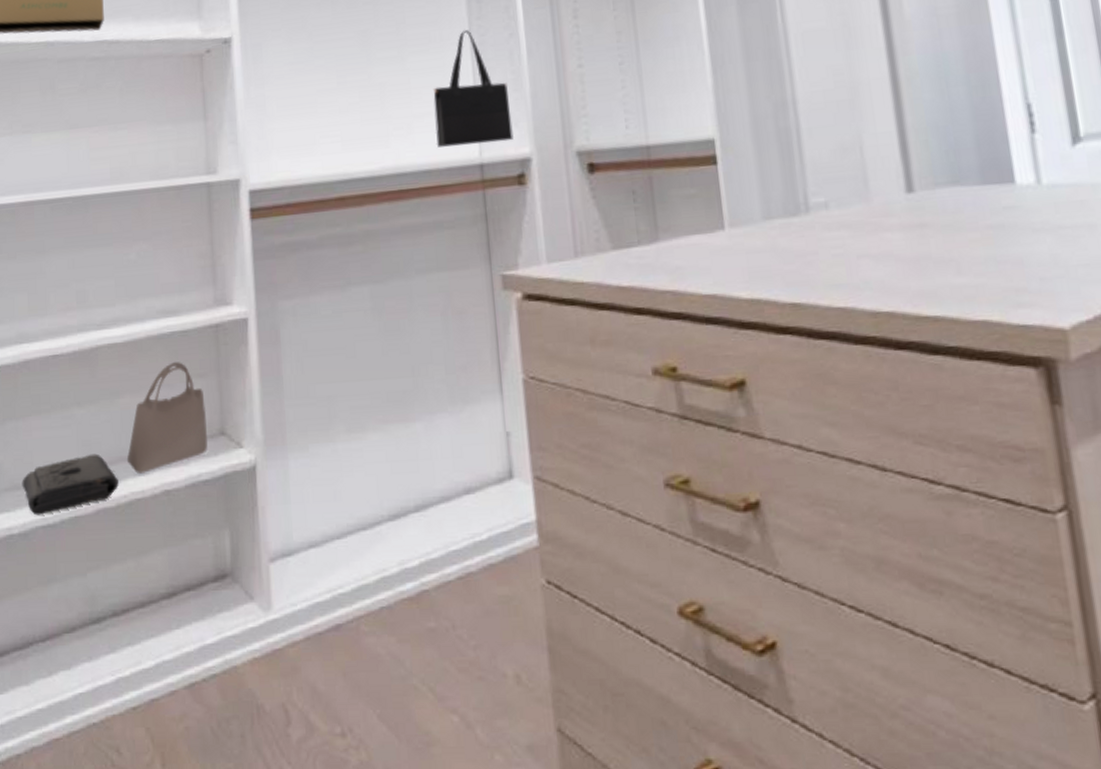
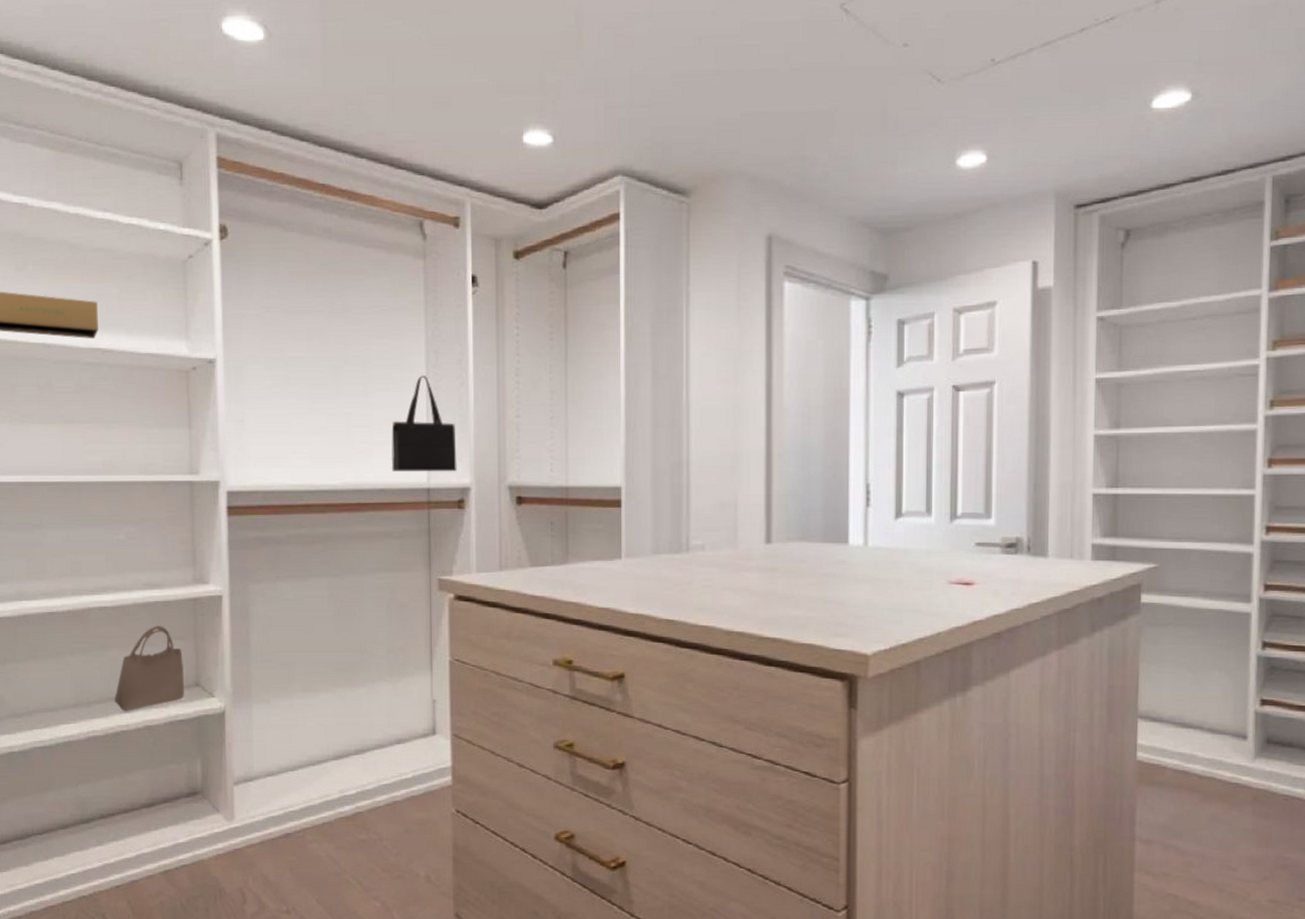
clutch bag: present [22,453,119,516] -> none [21,693,107,738]

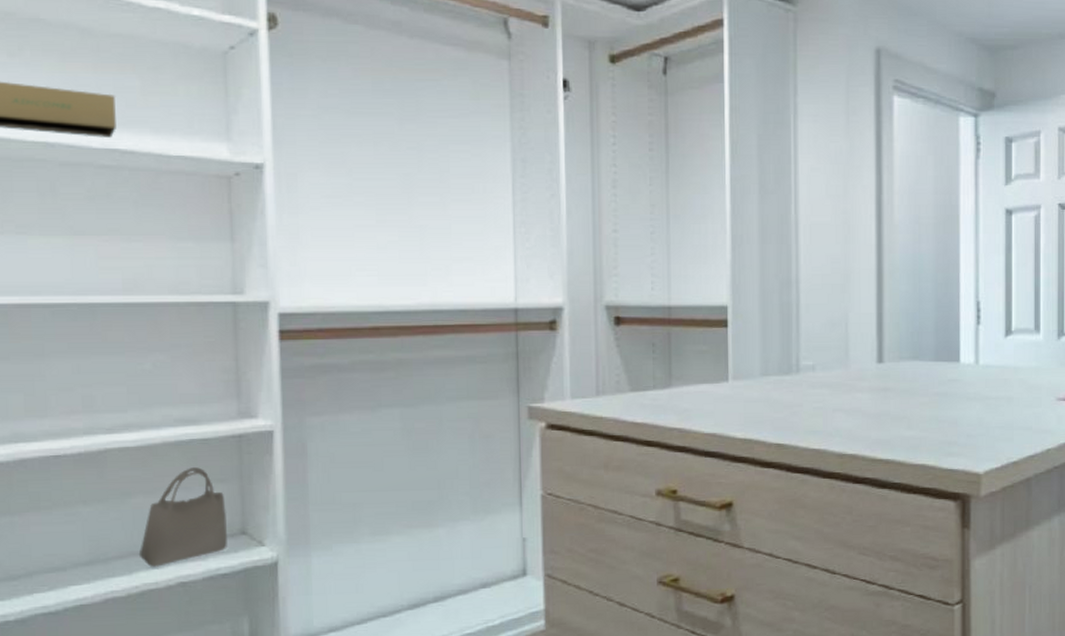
tote bag: present [391,376,457,472] -> none [473,186,548,291]

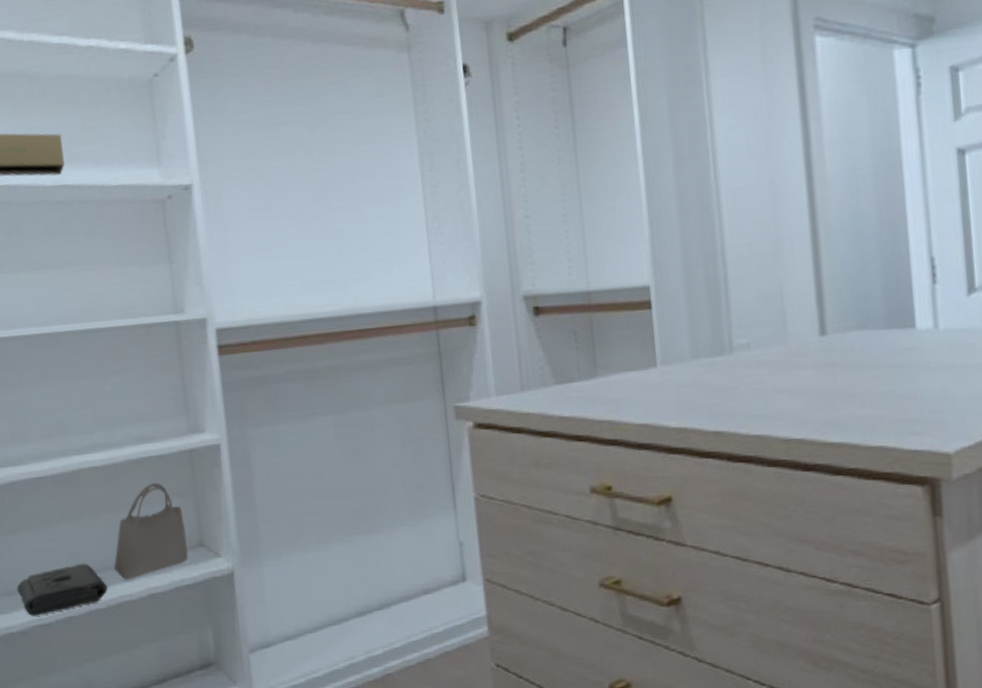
clutch bag: none [18,548,130,604] -> present [16,563,108,617]

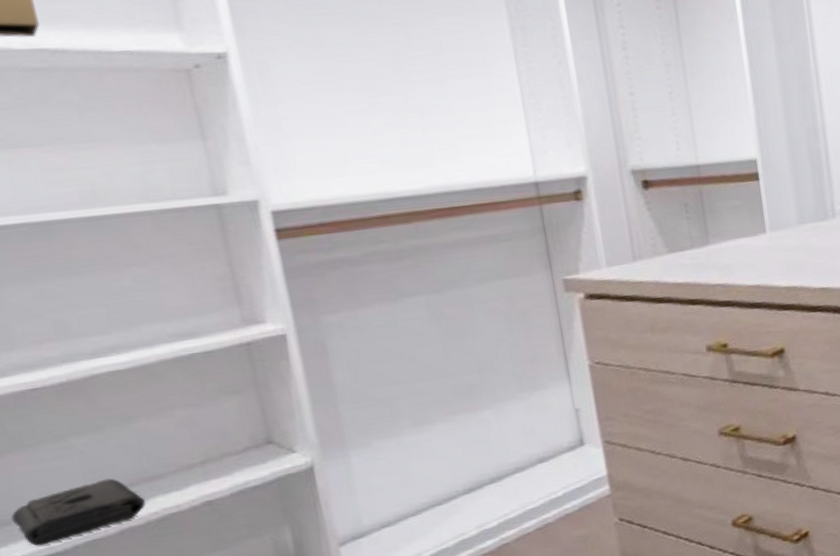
handbag: present [113,483,188,580] -> none [151,381,254,491]

